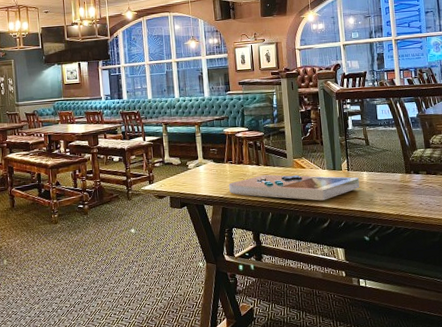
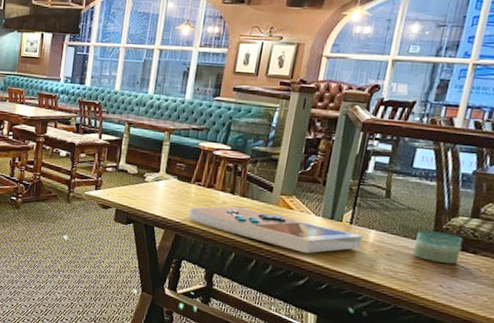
candle: none [394,163,427,187] -> present [413,230,464,264]

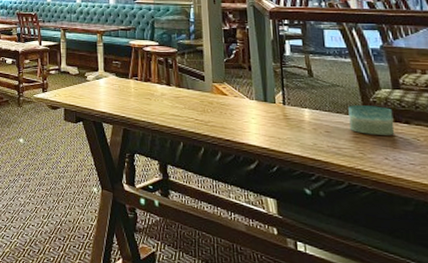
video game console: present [189,206,363,254] -> none [133,97,300,137]

